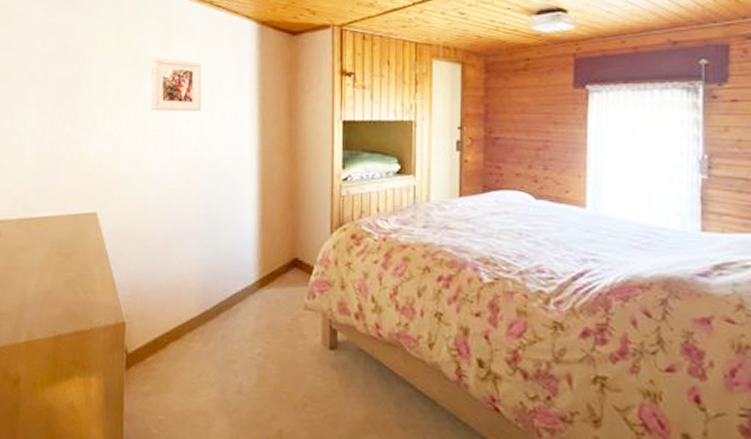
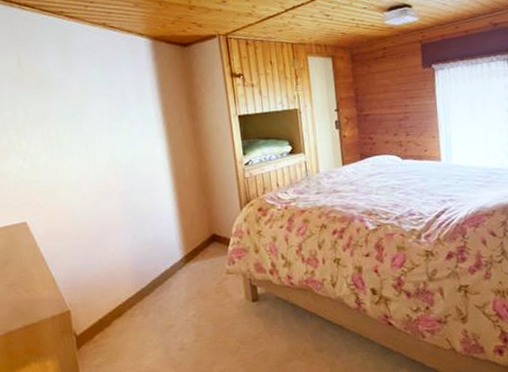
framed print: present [151,57,202,112] -> none [55,78,111,126]

